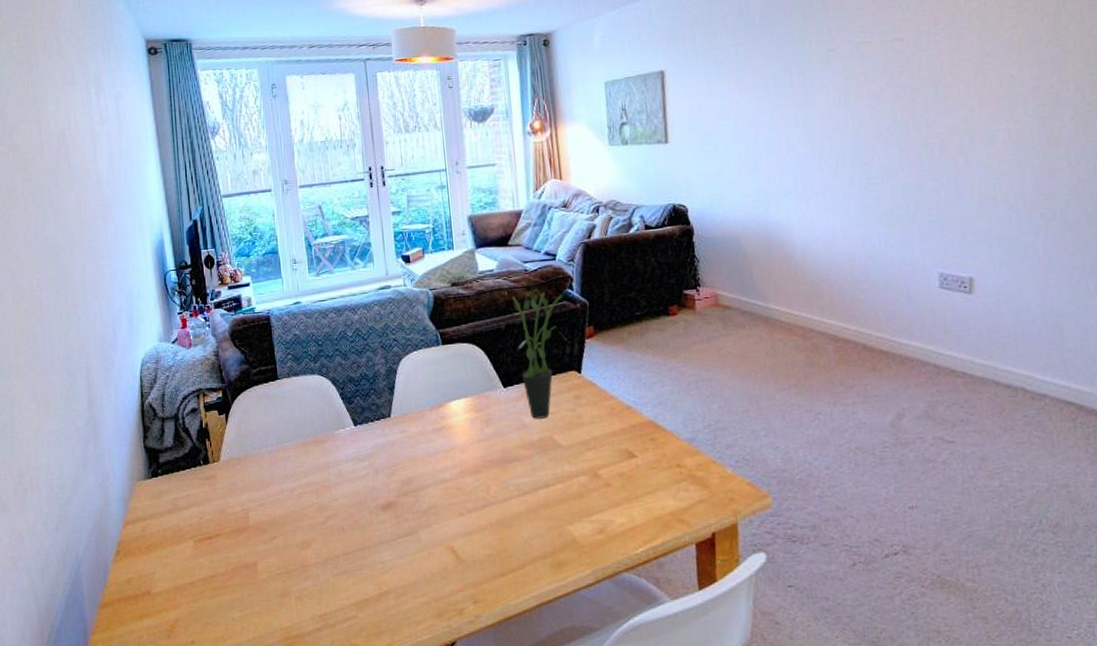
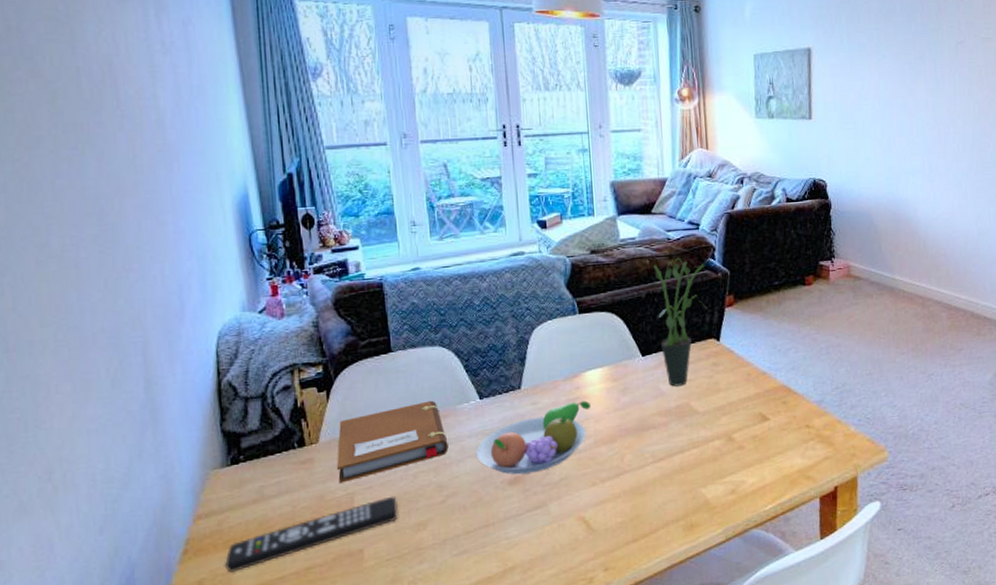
remote control: none [147,514,286,574] -> present [224,496,398,572]
notebook: none [234,425,328,499] -> present [337,400,449,483]
fruit bowl: none [352,430,456,501] -> present [476,400,590,475]

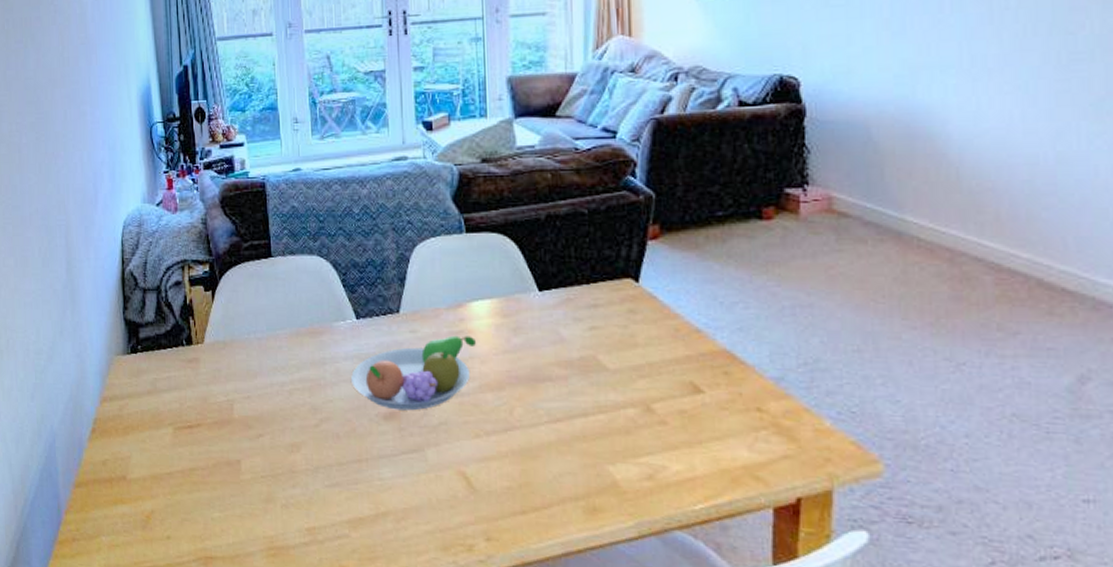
remote control: present [224,496,398,572] -> none [123,410,274,459]
notebook: present [337,400,449,483] -> none [219,313,324,388]
potted plant: present [653,257,711,387] -> none [556,172,630,333]

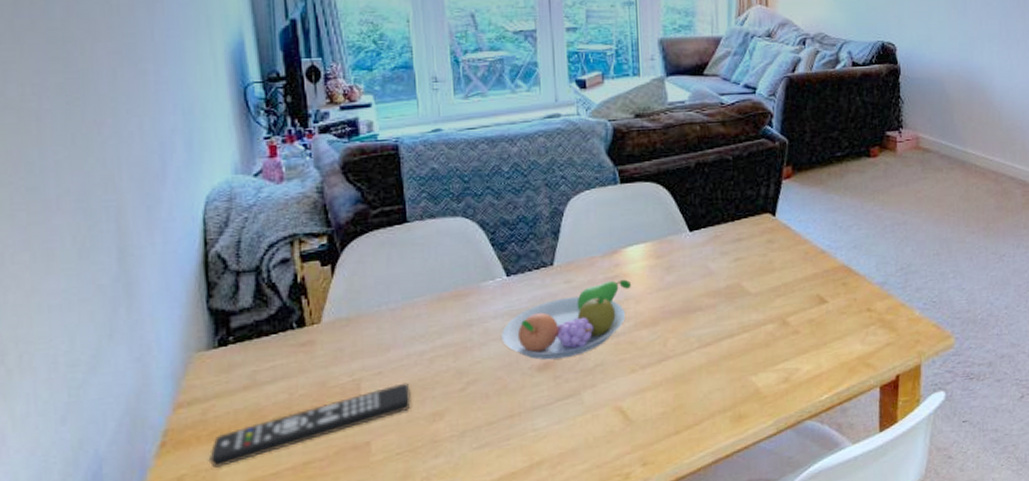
remote control: none [123,410,274,459] -> present [208,382,411,468]

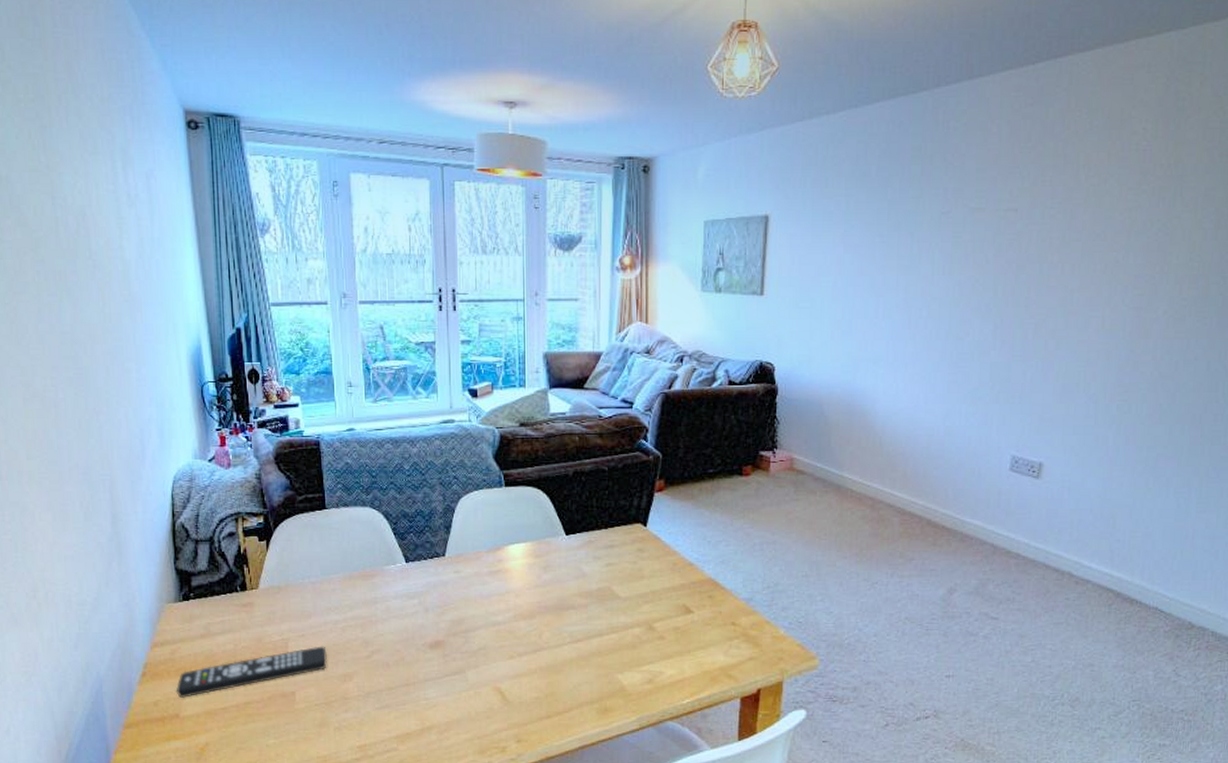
fruit bowl: present [502,279,631,360] -> none [401,574,512,639]

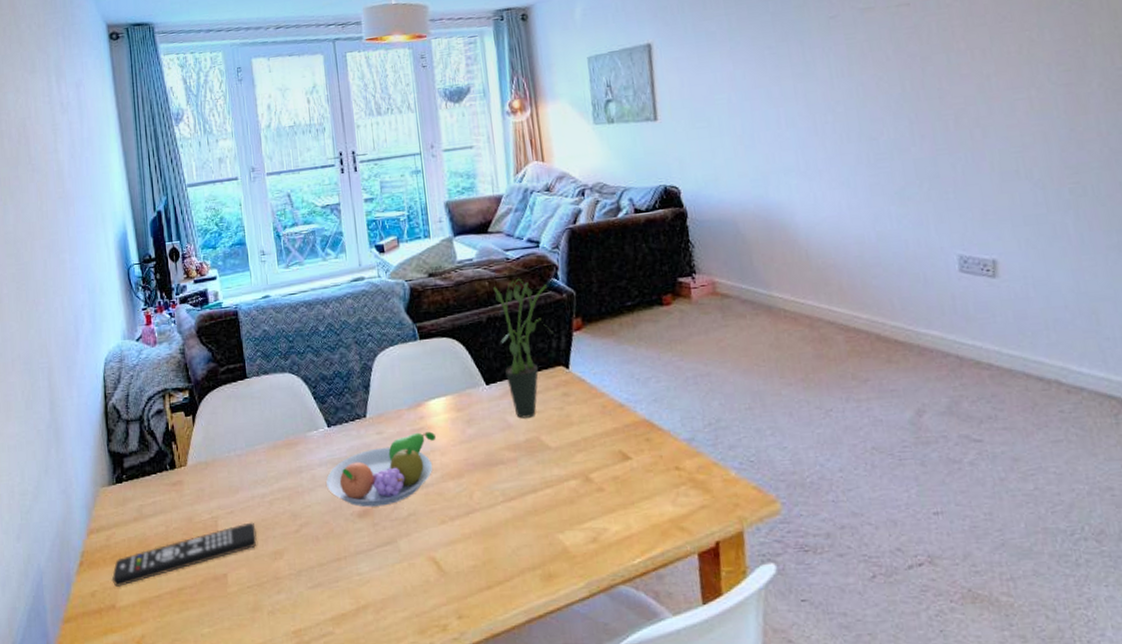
fruit bowl: none [401,574,512,639] -> present [326,431,436,507]
potted plant: none [583,436,642,569] -> present [493,278,555,418]

